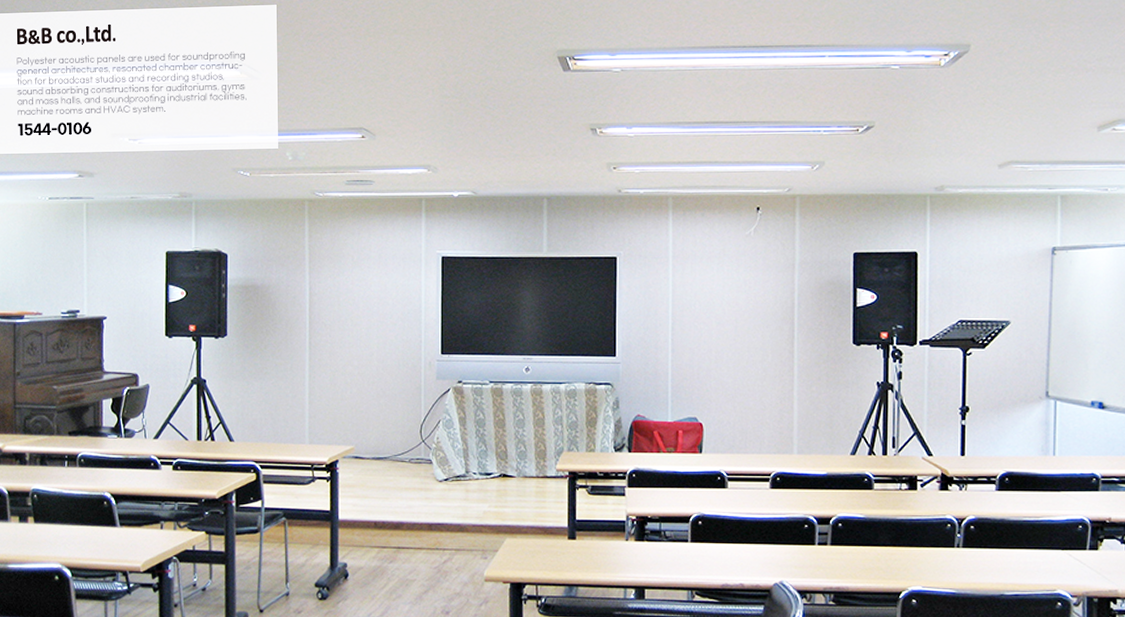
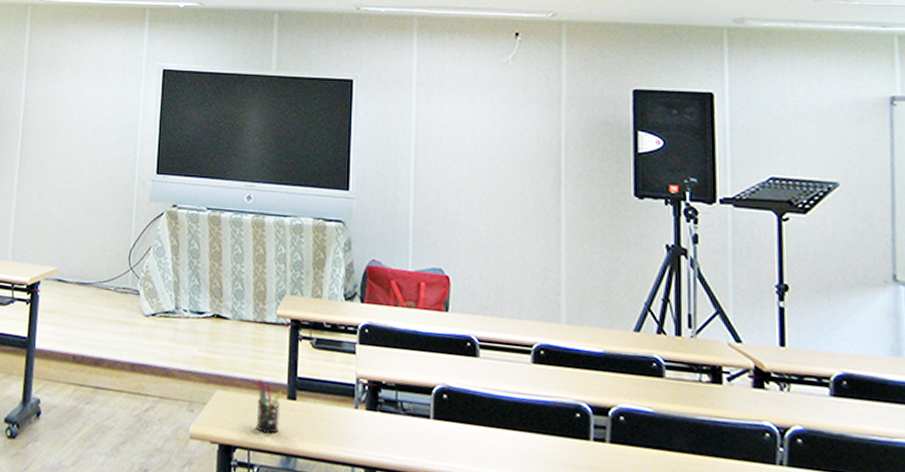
pen holder: none [542,525,564,570] -> present [256,379,283,434]

